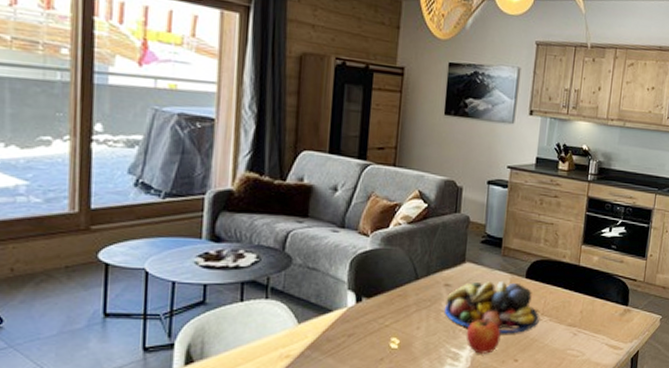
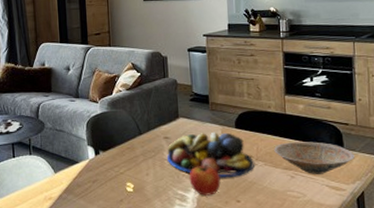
bowl: none [561,296,637,332] -> present [274,141,355,174]

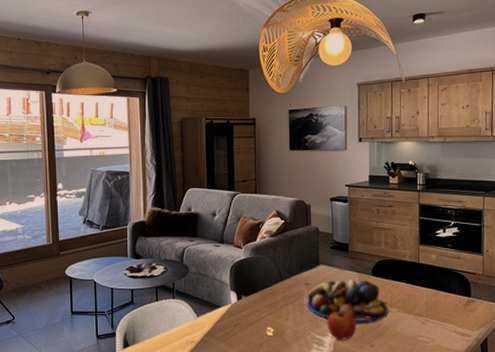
bowl: present [274,141,355,174] -> none [407,290,480,321]

